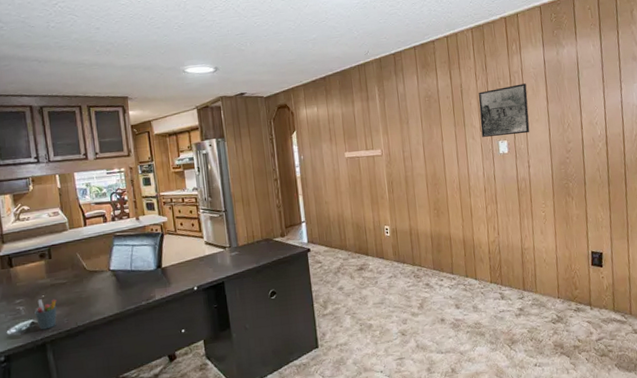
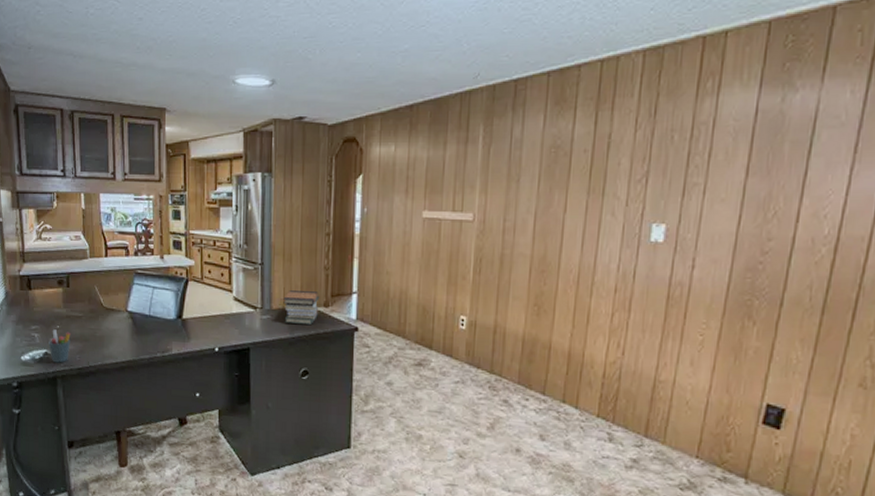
book stack: none [247,226,278,255] -> present [283,290,320,324]
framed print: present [478,83,530,137] -> none [627,142,717,218]

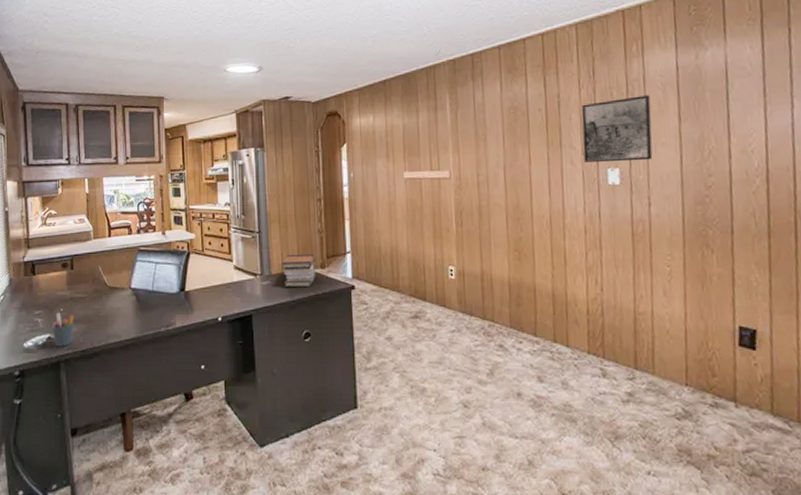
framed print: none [627,142,717,218] -> present [581,95,653,162]

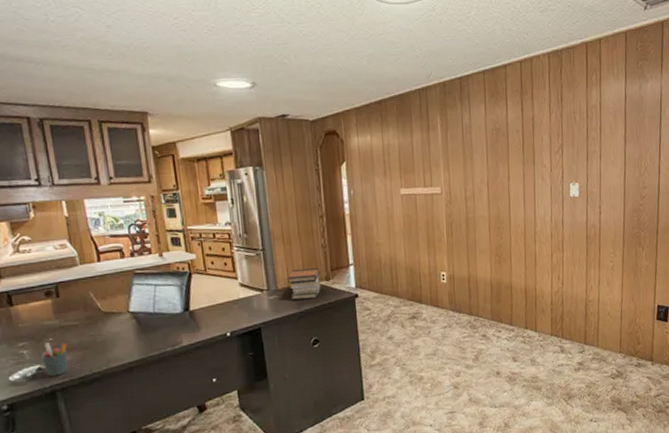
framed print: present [581,95,653,162] -> none [551,120,605,178]

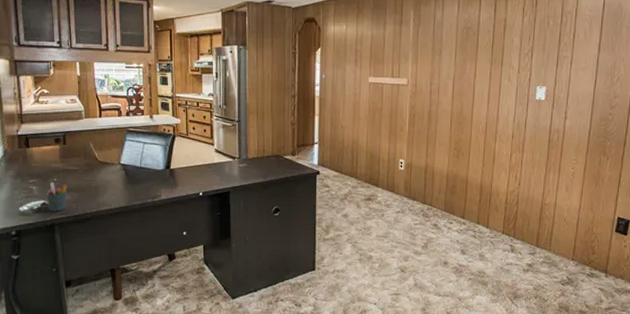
book stack: present [287,268,322,300] -> none [257,143,288,170]

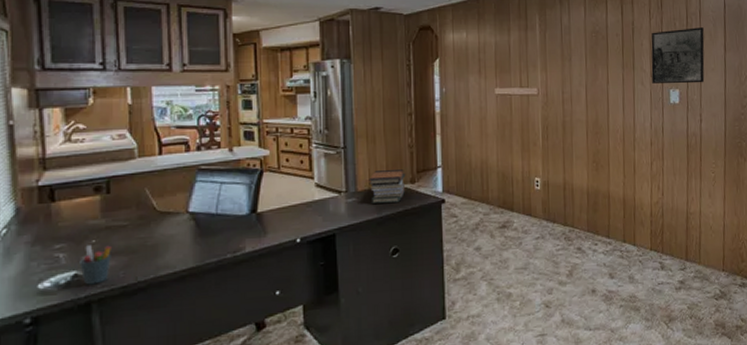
book stack: none [257,143,288,170] -> present [369,169,406,203]
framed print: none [519,26,579,82] -> present [651,27,705,84]

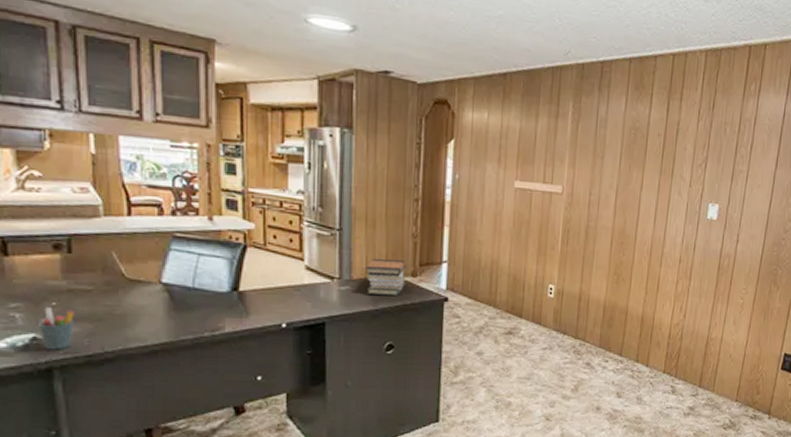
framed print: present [651,27,705,84] -> none [690,136,757,200]

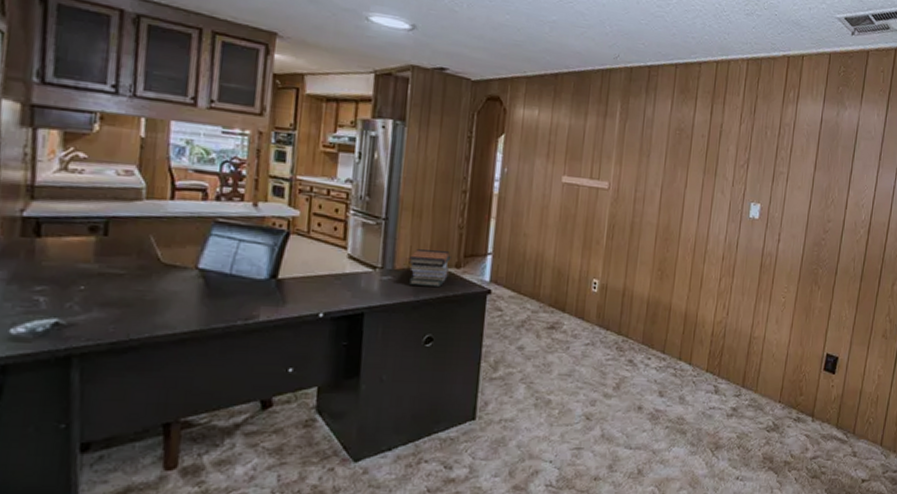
pen holder: present [38,307,74,350] -> none [62,291,103,337]

